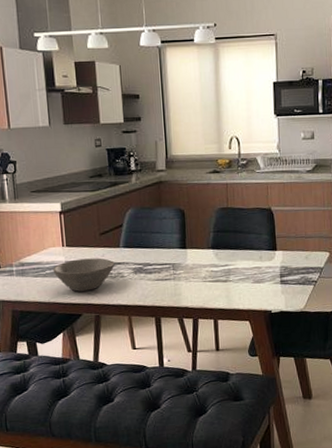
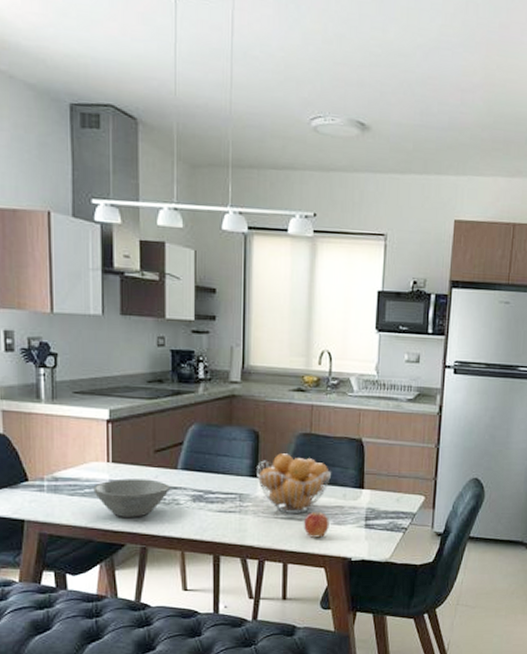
fruit basket: none [185,226,248,277] -> present [257,453,331,513]
apple: none [227,273,250,296] -> present [303,512,329,538]

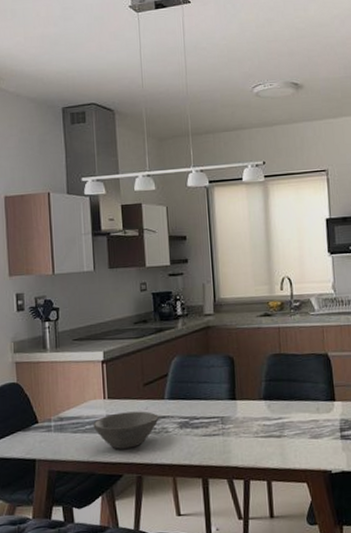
fruit basket: present [257,453,331,513] -> none [235,374,303,432]
apple: present [303,512,329,538] -> none [282,427,307,454]

